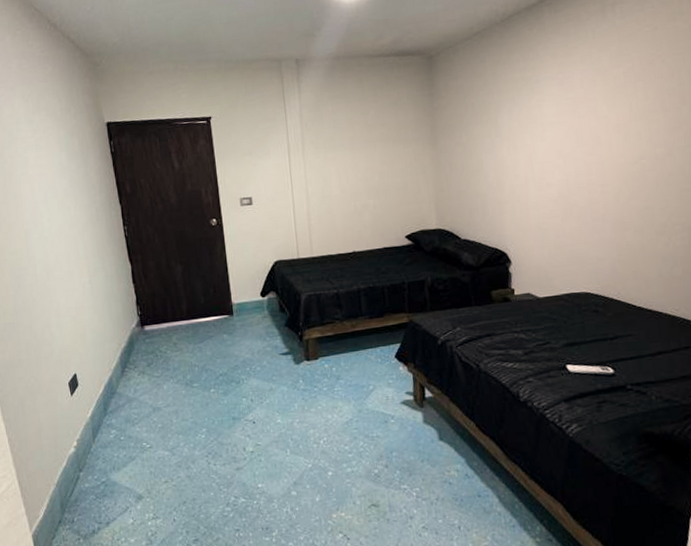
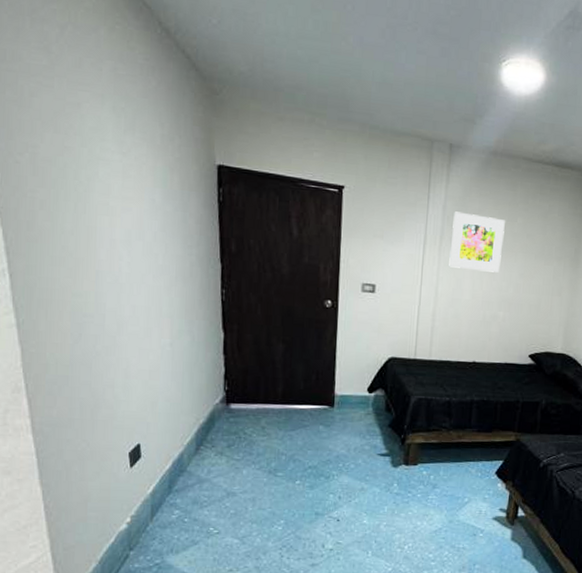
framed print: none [310,115,362,168] -> present [449,211,505,273]

